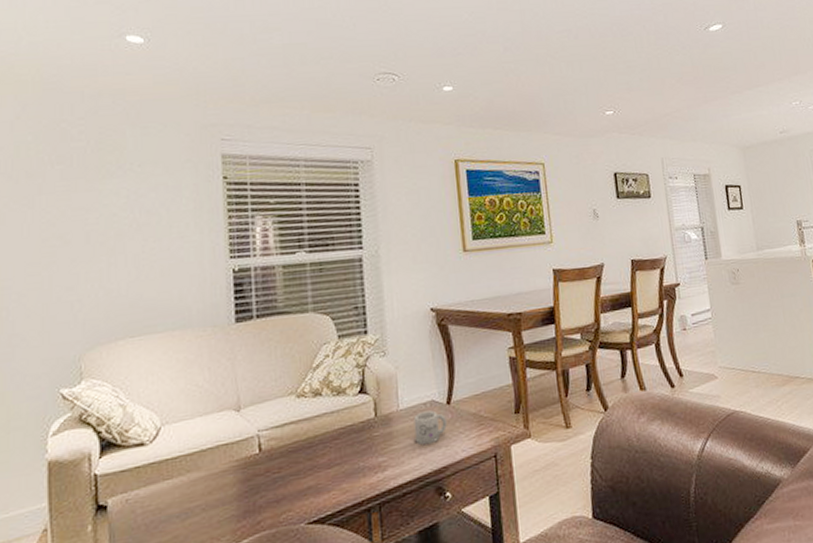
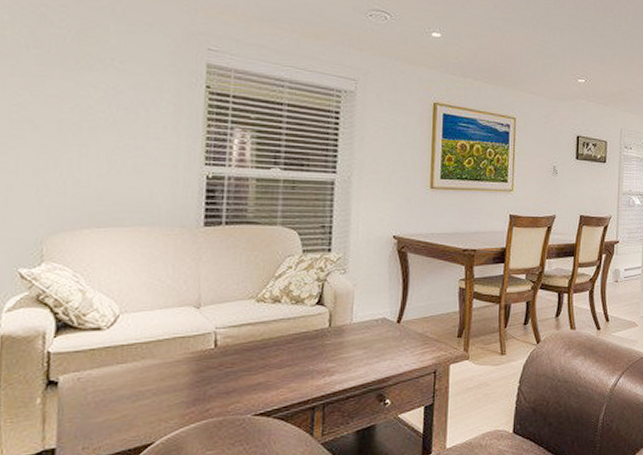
mug: present [413,410,447,446] -> none [363,327,395,357]

